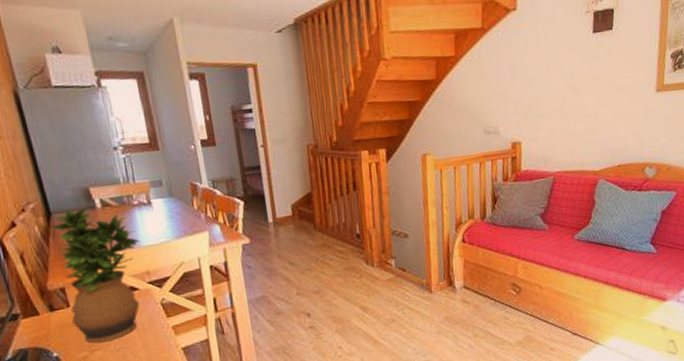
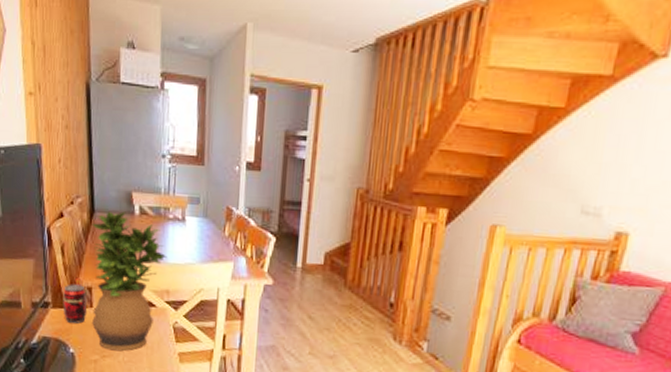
beverage can: none [32,281,65,329] -> present [63,277,87,324]

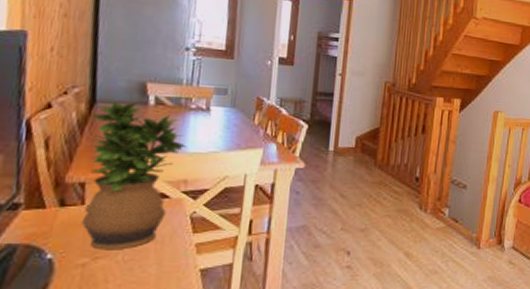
beverage can: present [63,277,87,324] -> none [41,172,77,226]

